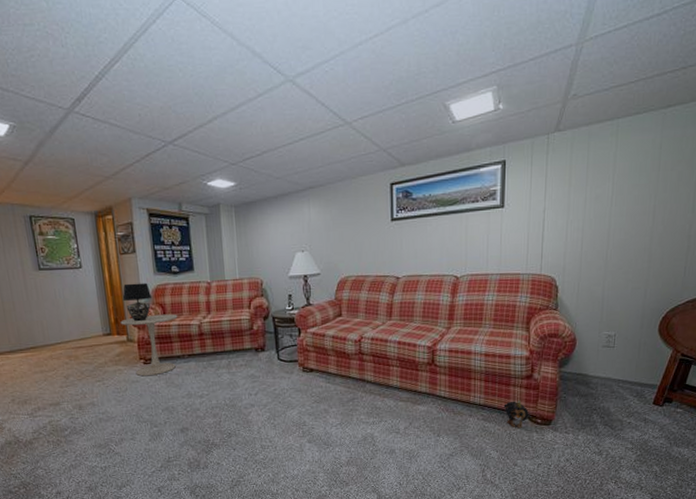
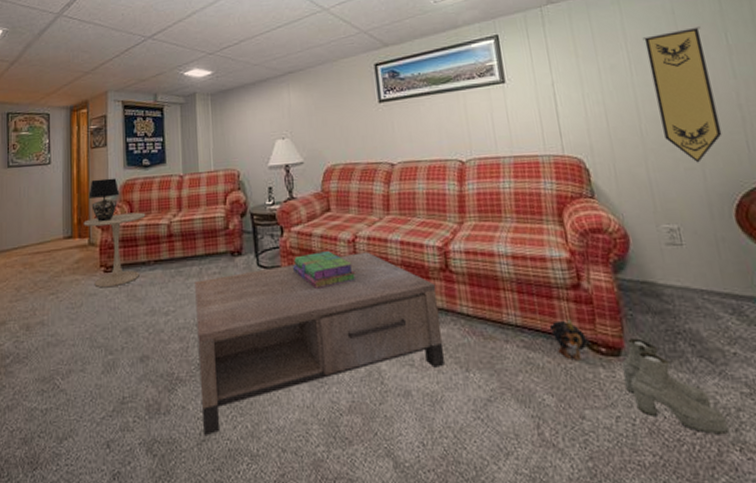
coffee table: none [224,350,423,482] -> present [195,252,444,435]
stack of books: none [308,349,360,378] -> present [293,251,357,289]
boots: none [549,413,612,474] -> present [621,338,730,435]
pennant: none [624,162,679,284] -> present [642,26,722,163]

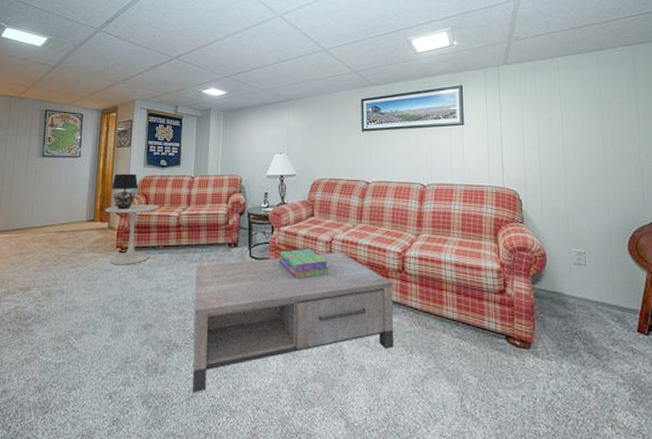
plush toy: present [549,318,592,361] -> none [478,316,510,350]
boots: present [621,338,730,435] -> none [530,336,606,414]
pennant: present [642,26,722,163] -> none [573,95,625,203]

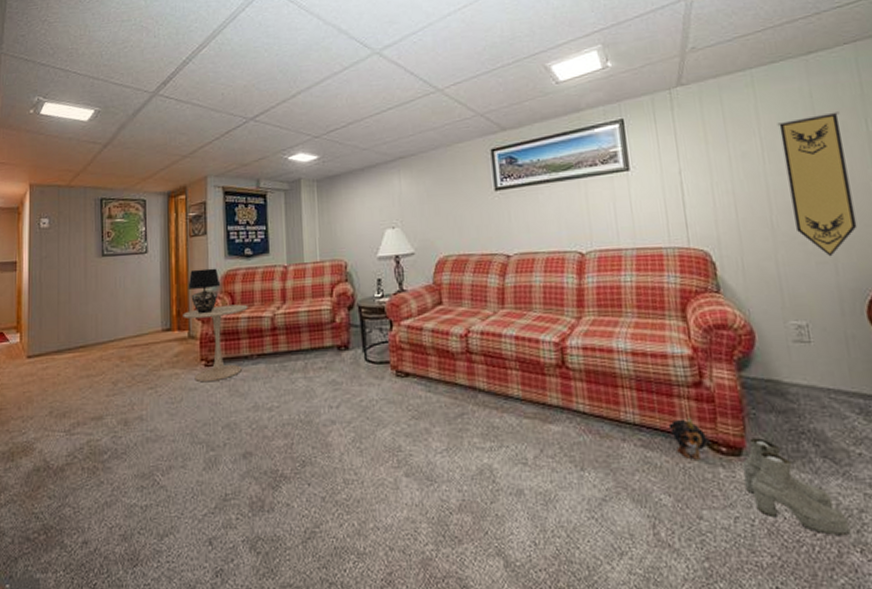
coffee table: present [193,252,394,392] -> none [300,347,559,533]
stack of books: present [279,249,330,279] -> none [403,346,469,385]
plush toy: none [478,316,510,350] -> present [668,416,712,460]
boots: none [530,336,606,414] -> present [742,438,851,536]
pennant: none [573,95,625,203] -> present [777,111,857,257]

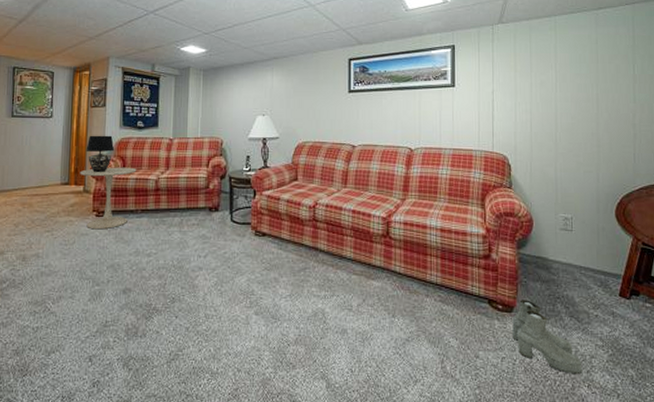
plush toy: present [668,416,712,460] -> none [461,281,492,314]
pennant: present [777,111,857,257] -> none [569,57,617,168]

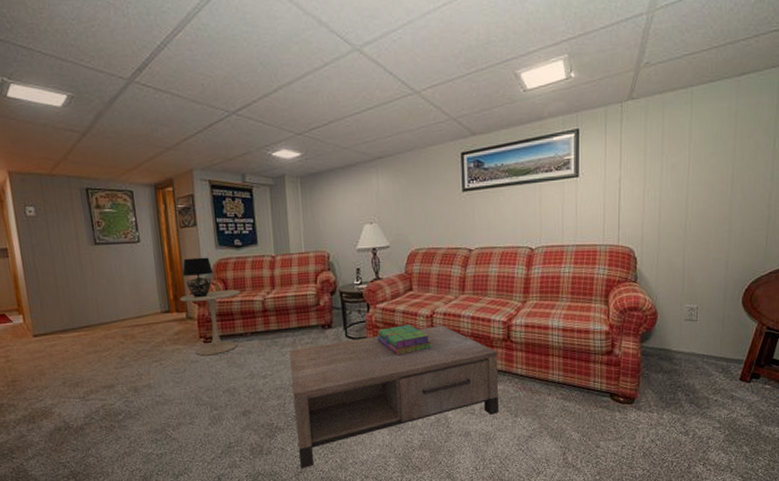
coffee table: none [173,217,377,355] -> present [289,325,499,468]
stack of books: none [261,214,313,243] -> present [378,325,432,356]
boots: present [512,300,583,375] -> none [633,390,699,455]

